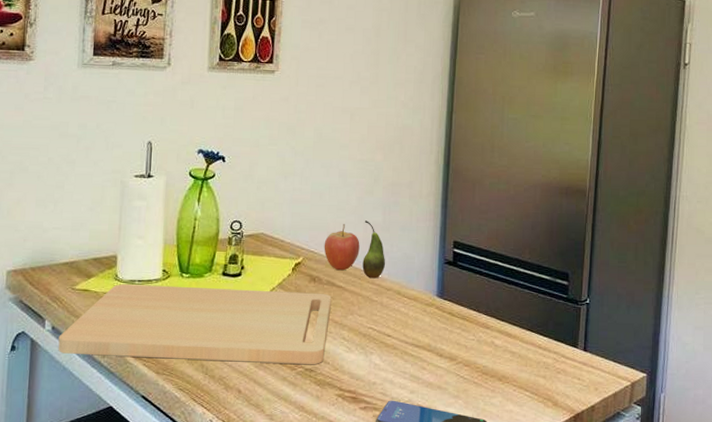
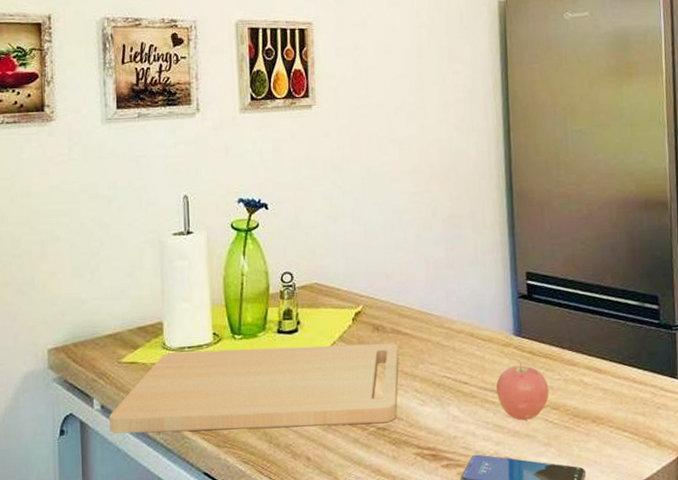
fruit: present [324,223,360,271] -> none [384,264,424,317]
fruit: present [362,220,386,279] -> none [425,258,454,322]
apple: none [416,322,463,374] -> present [496,363,550,421]

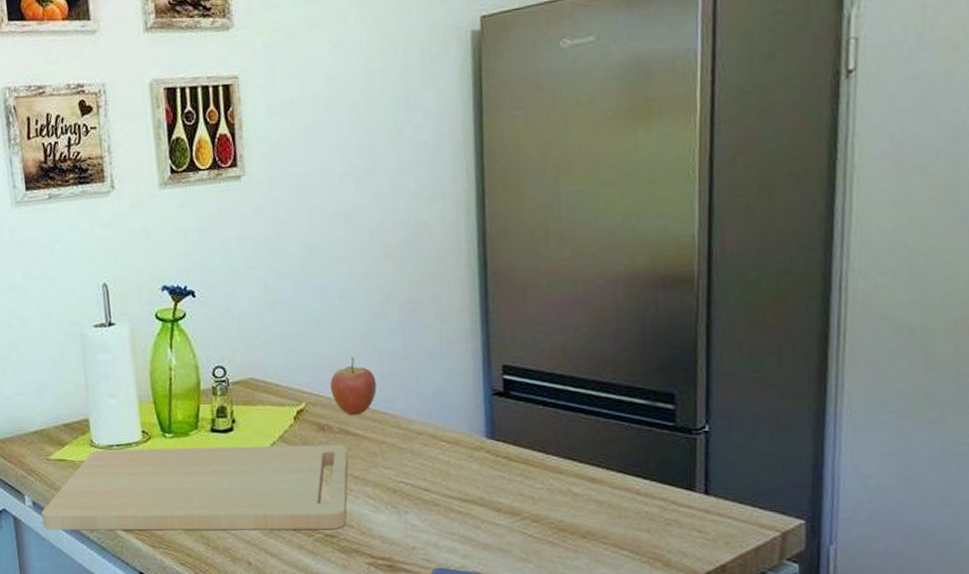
fruit: none [384,264,424,317] -> present [330,356,377,415]
apple: present [496,363,550,421] -> none [464,469,529,533]

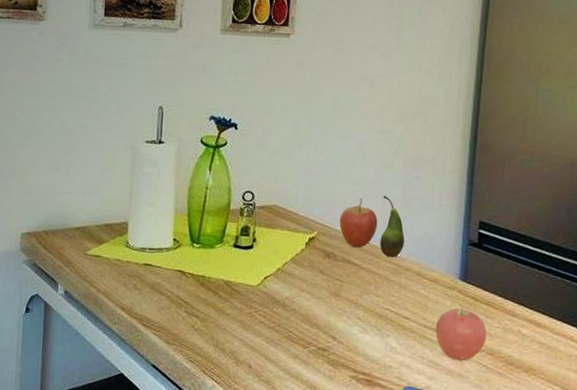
cutting board: present [41,444,348,531] -> none [70,251,347,345]
fruit: none [379,350,413,422] -> present [380,196,405,258]
apple: none [464,469,529,533] -> present [436,306,487,361]

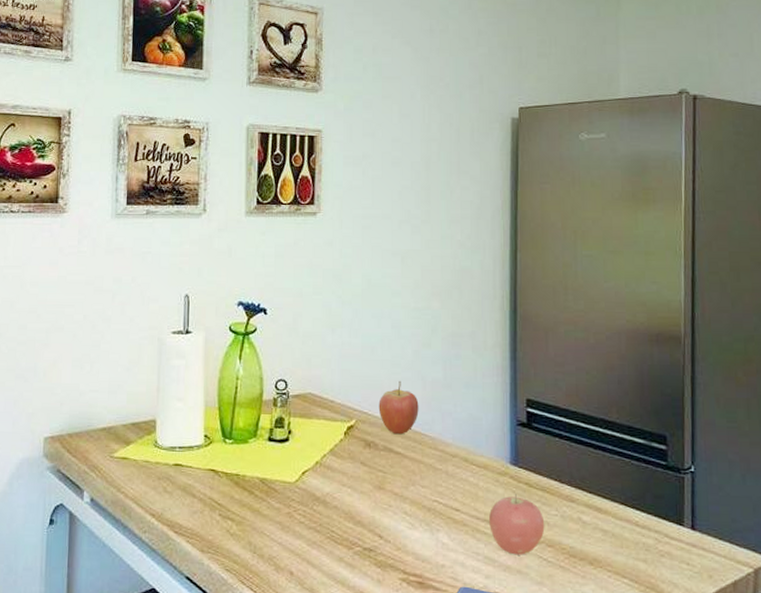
fruit: present [380,196,405,258] -> none [423,377,450,444]

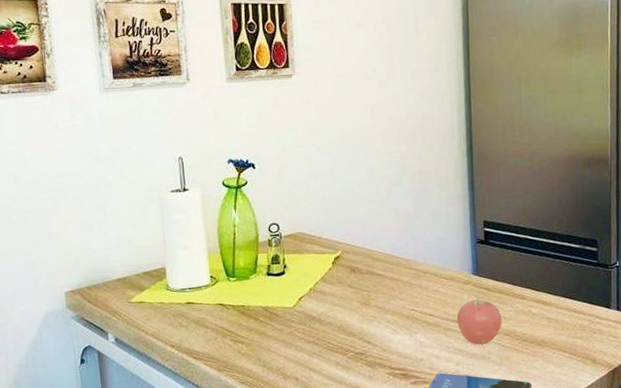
fruit: present [378,380,419,435] -> none [359,215,395,260]

